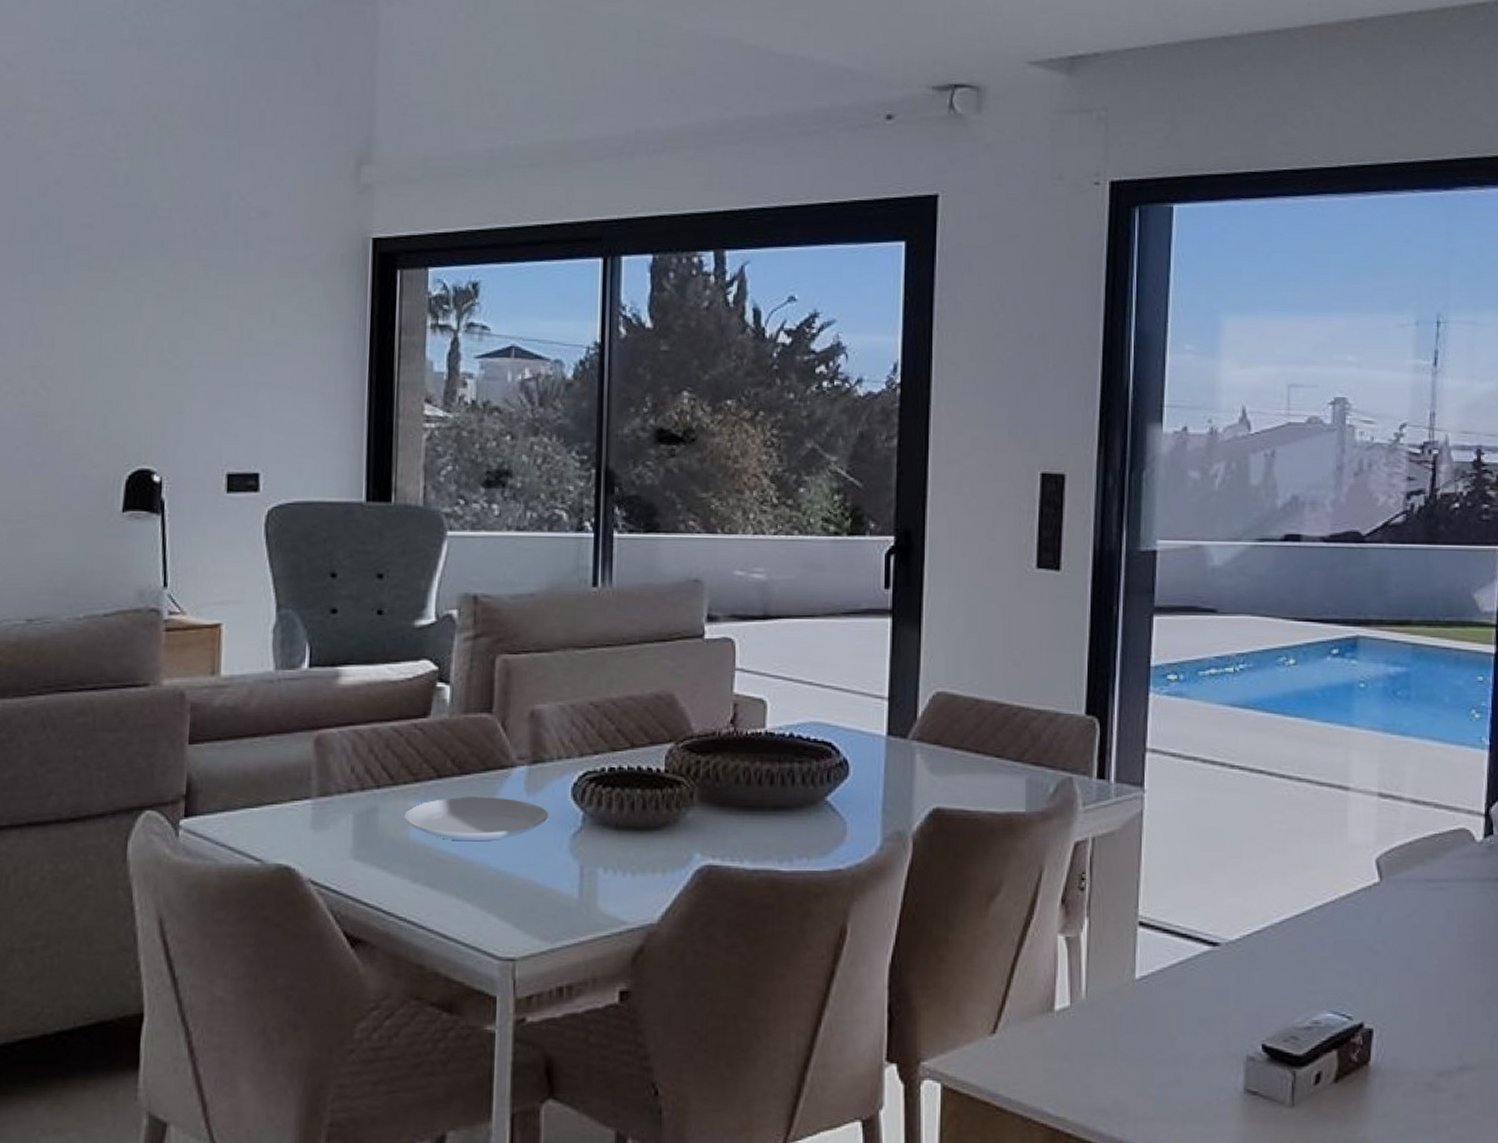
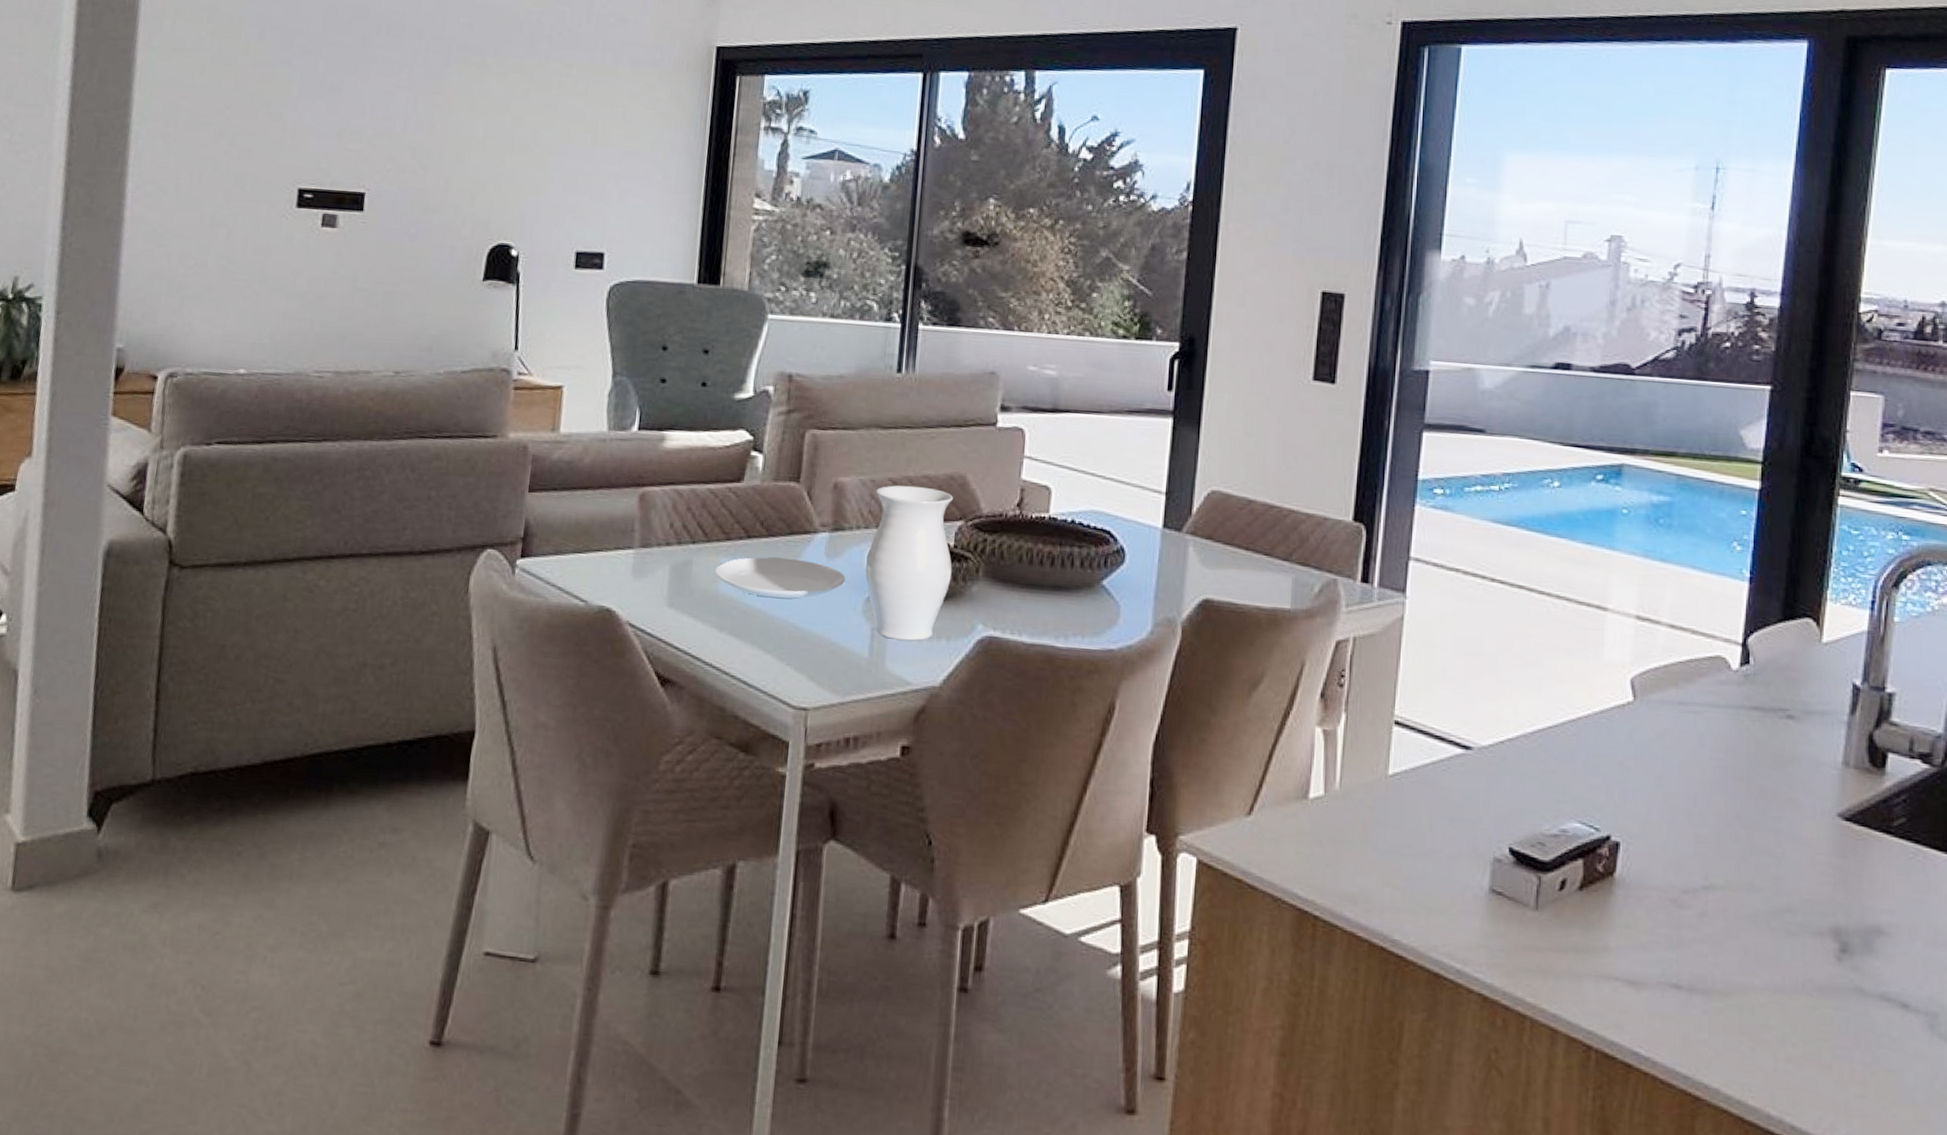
vase: none [569,708,664,877] -> present [865,485,954,641]

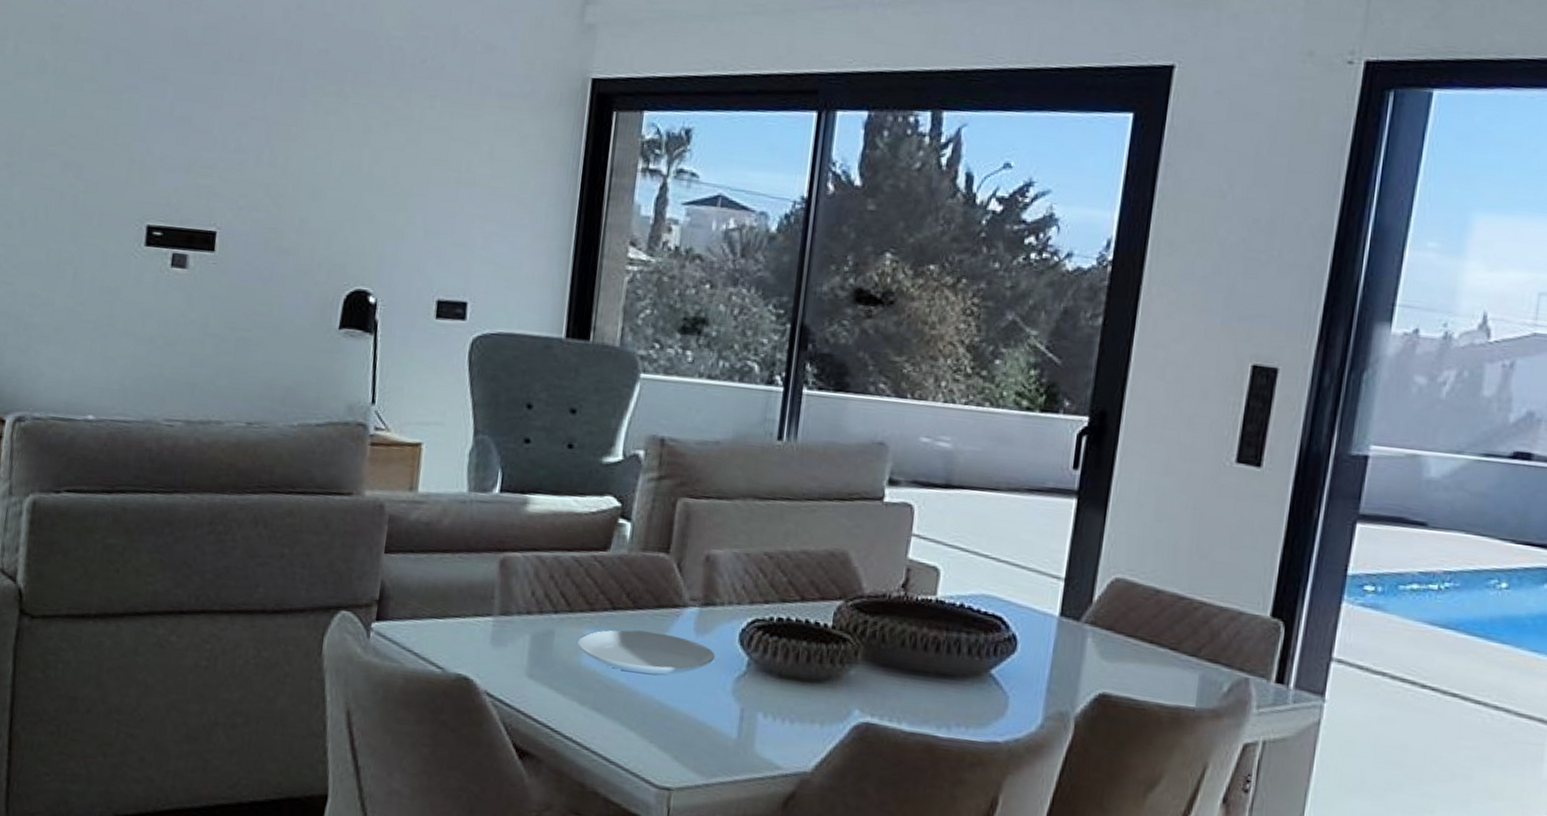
vase: present [865,485,954,641] -> none [736,560,834,724]

